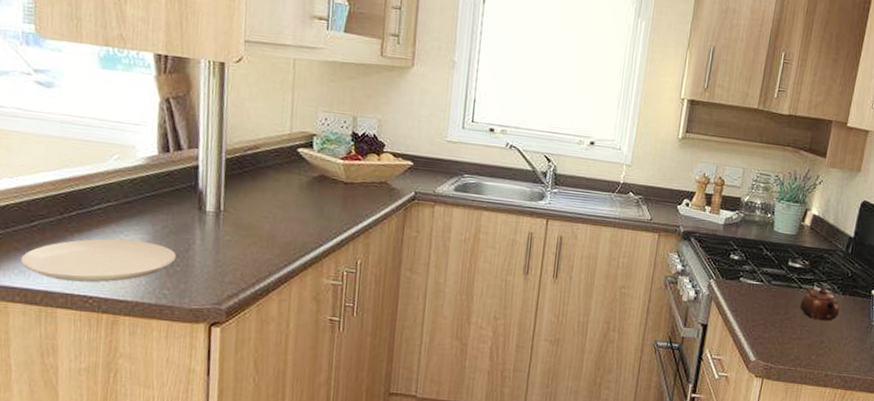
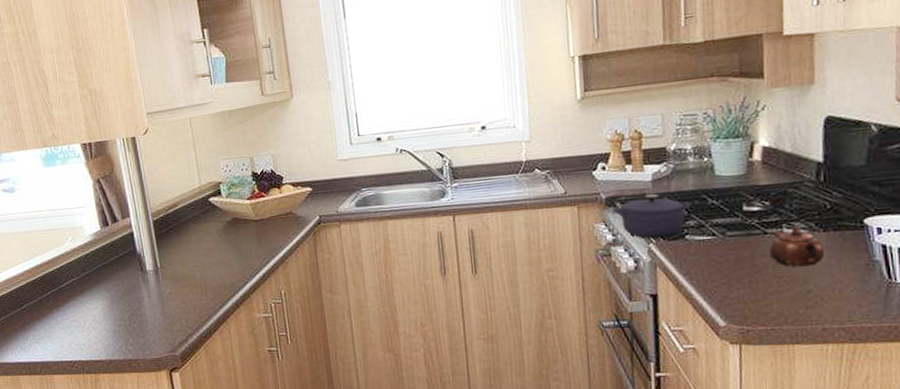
plate: present [20,238,176,283] -> none [20,306,132,351]
cooking pot: none [687,235,750,277] -> present [613,193,691,239]

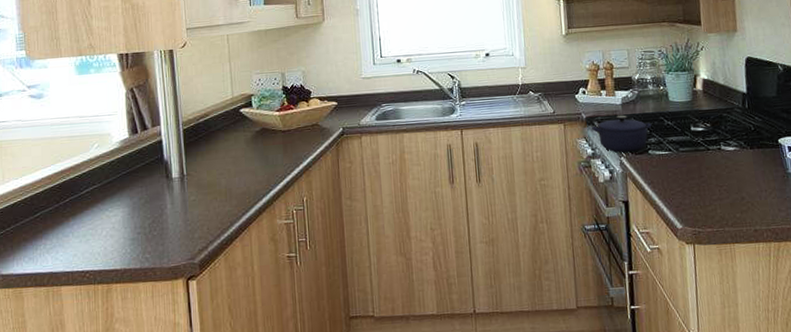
teapot: present [769,226,825,267] -> none [711,144,752,178]

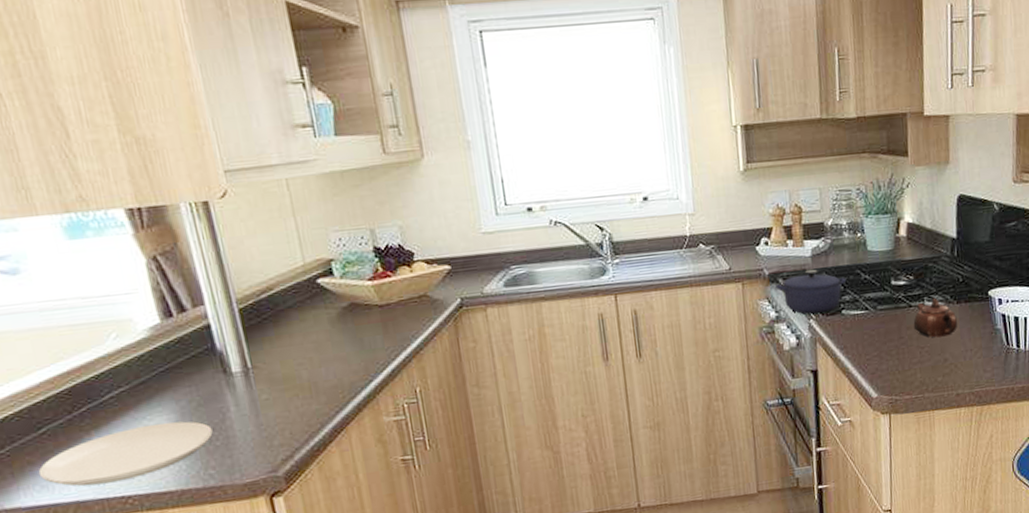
plate: none [29,214,153,261] -> present [38,421,213,486]
teapot: none [711,144,752,178] -> present [913,298,958,338]

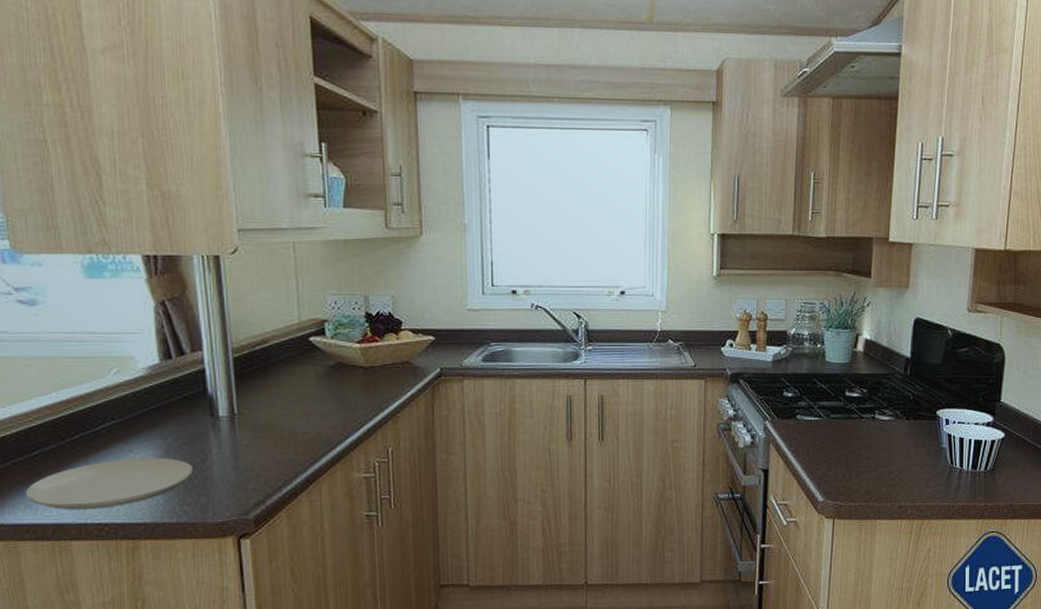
cooking pot: present [776,269,847,315] -> none [736,373,804,417]
teapot: present [913,298,958,338] -> none [863,413,906,450]

